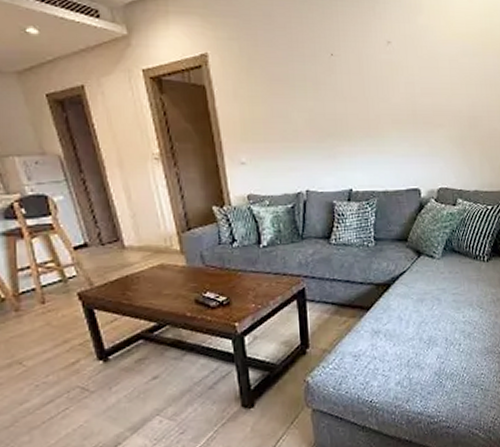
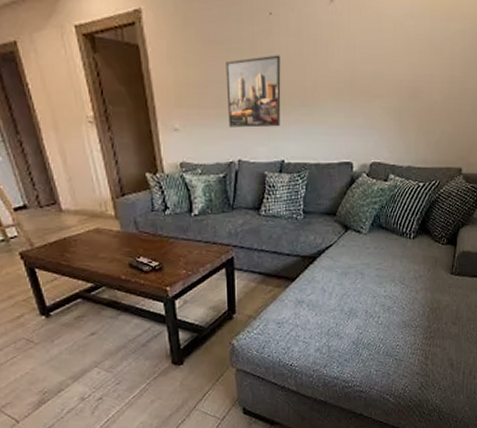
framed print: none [290,91,346,159] -> present [226,55,281,128]

